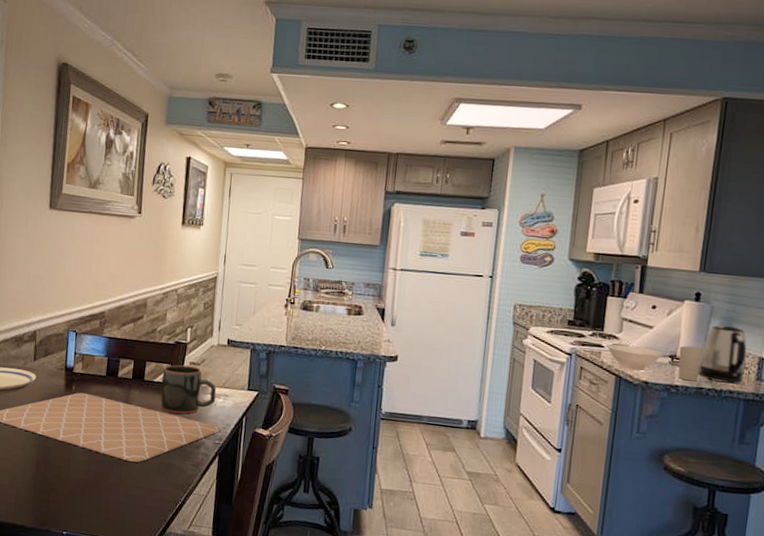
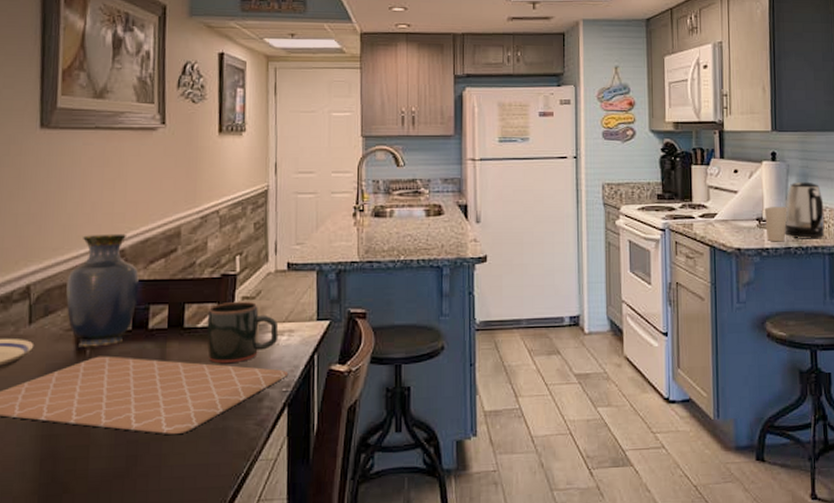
vase: none [60,297,114,386] -> present [66,233,139,348]
bowl: present [606,343,663,372] -> none [697,213,751,239]

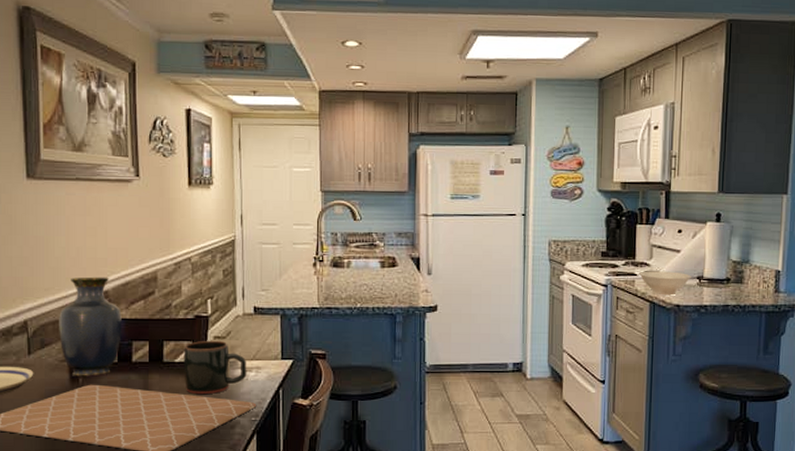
bowl: none [697,213,751,239] -> present [639,271,691,296]
cup: present [765,207,788,242] -> none [705,266,728,300]
kettle: present [784,181,825,239] -> none [724,242,765,298]

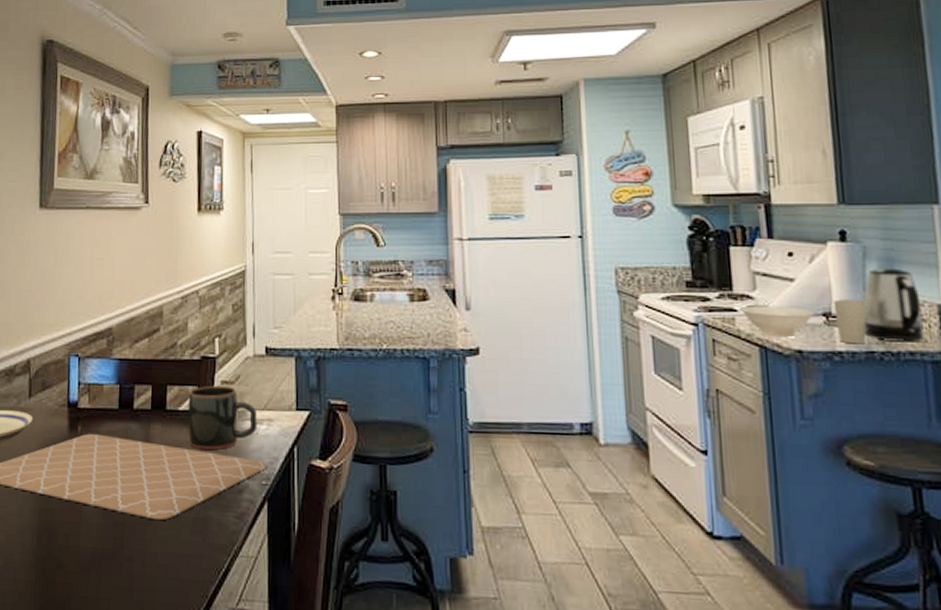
vase: present [59,276,122,376] -> none [60,311,125,424]
cup: none [705,266,728,300] -> present [834,299,868,345]
kettle: none [724,242,765,298] -> present [863,268,925,342]

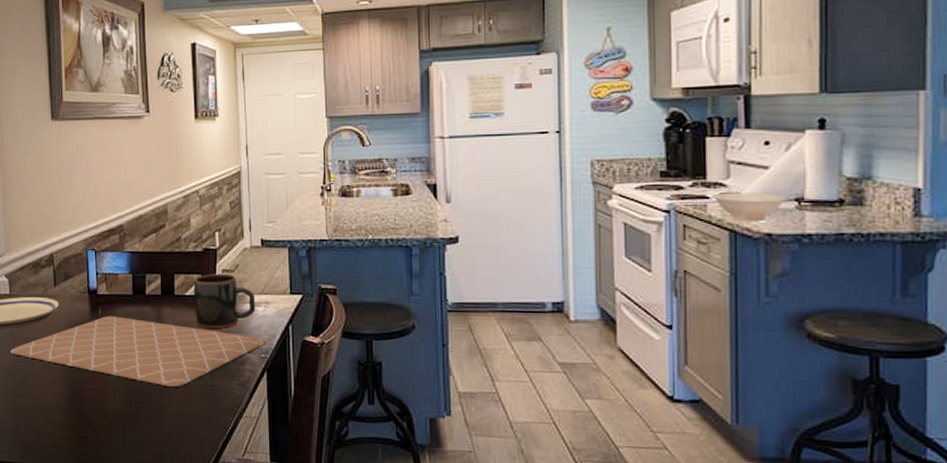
cup: present [834,299,868,345] -> none [807,184,841,227]
kettle: present [863,268,925,342] -> none [836,153,897,224]

